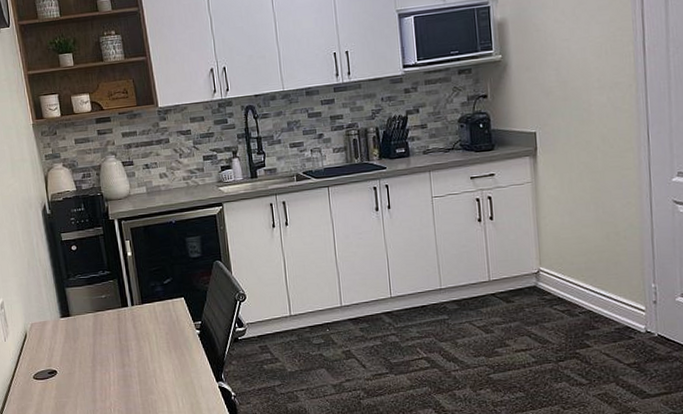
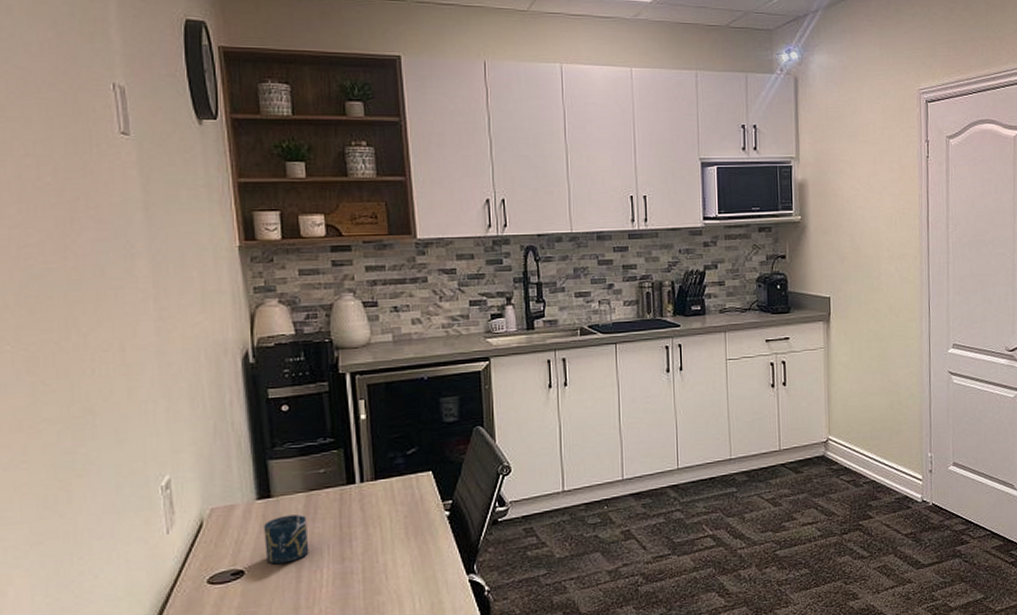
cup: none [67,329,100,367] -> present [264,514,309,565]

